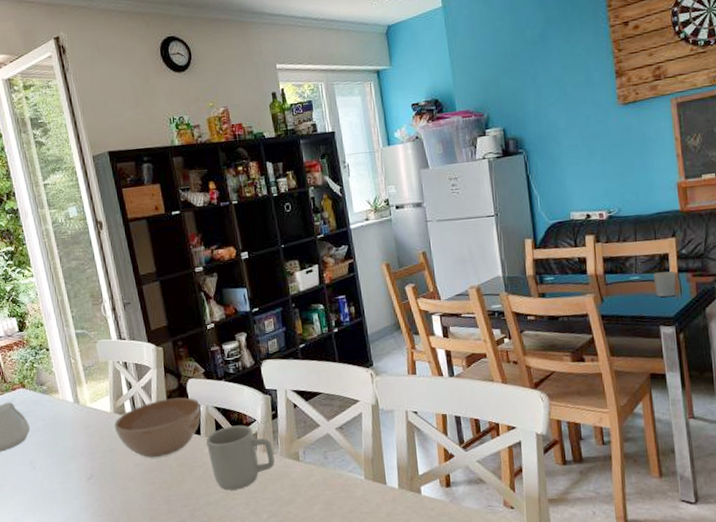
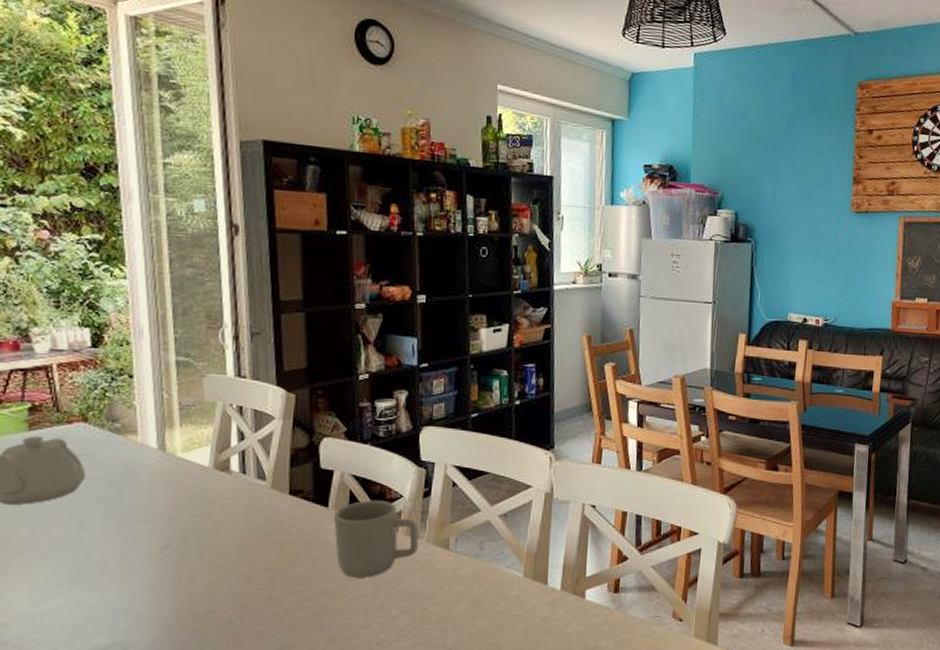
bowl: present [114,397,201,458] -> none [210,458,334,529]
cup: present [653,271,677,298] -> none [856,389,878,415]

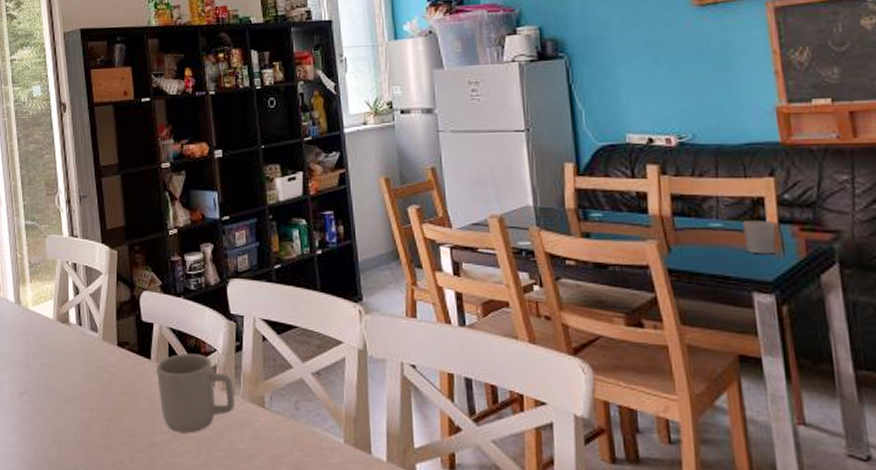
cup: none [856,389,878,415] -> present [741,221,777,255]

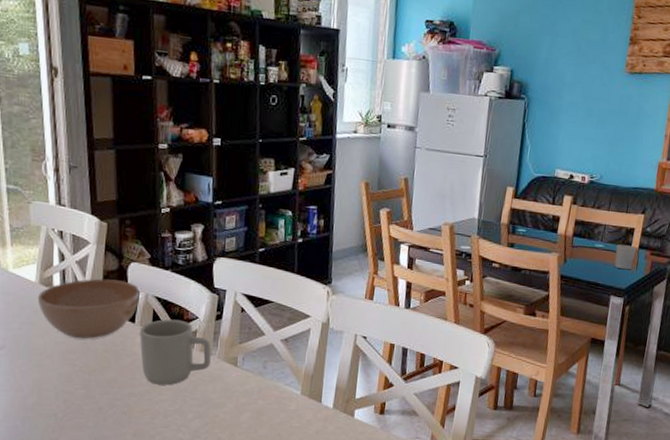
bowl: none [55,311,153,379] -> present [37,278,140,339]

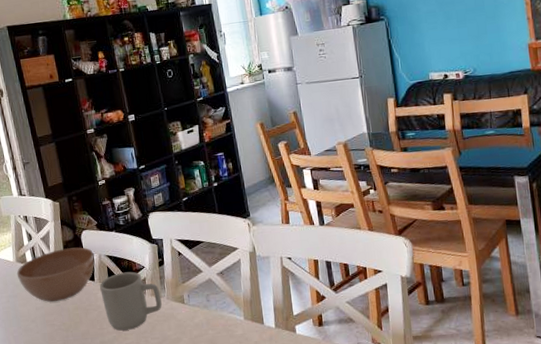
cup: present [614,244,637,270] -> none [507,125,529,150]

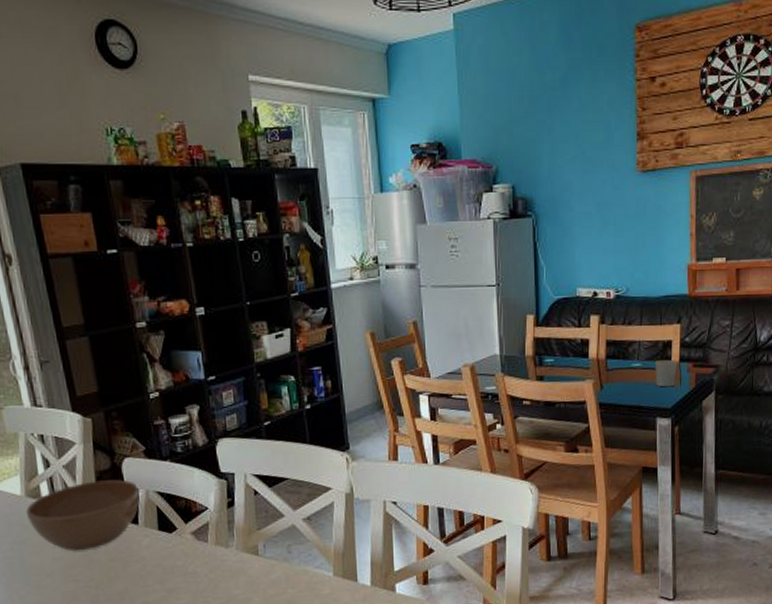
mug: present [100,271,162,331] -> none [145,513,229,589]
cup: none [507,125,529,150] -> present [654,360,678,388]

